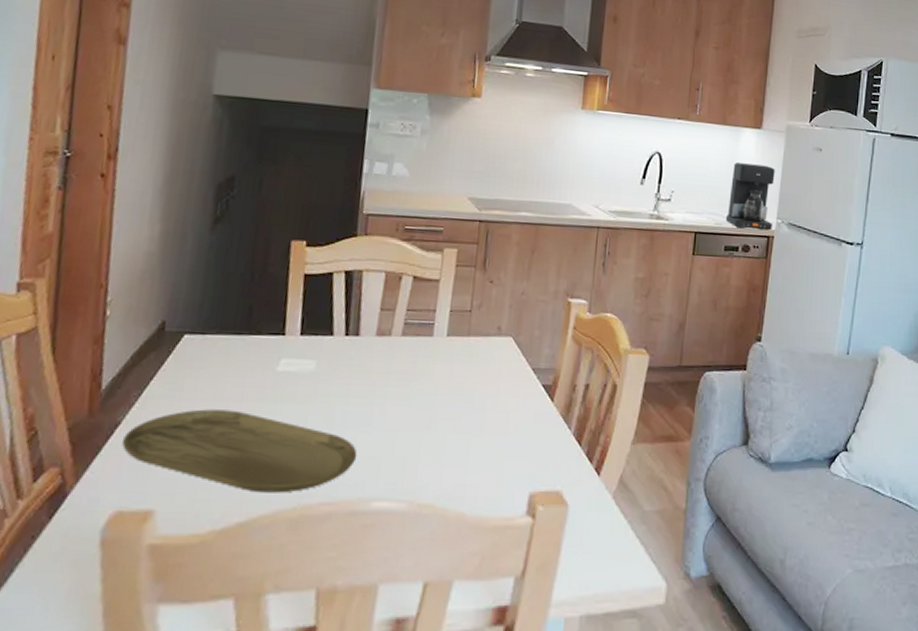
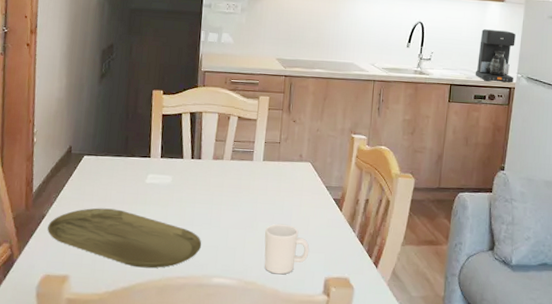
mug: none [446,421,509,492] -> present [264,223,310,275]

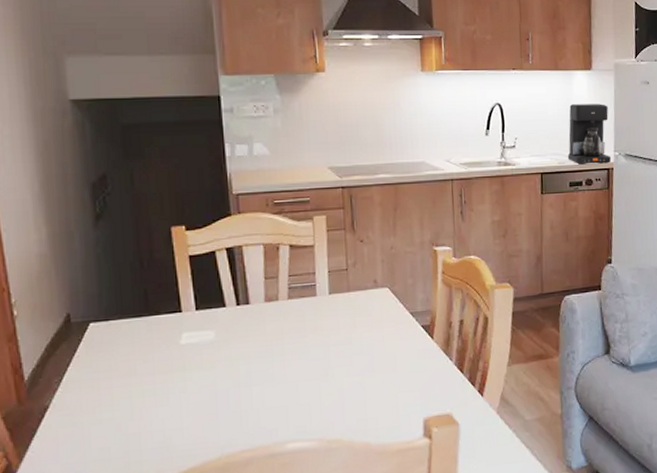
placemat: present [48,208,202,269] -> none [54,383,267,450]
mug: present [264,223,310,275] -> none [344,364,401,426]

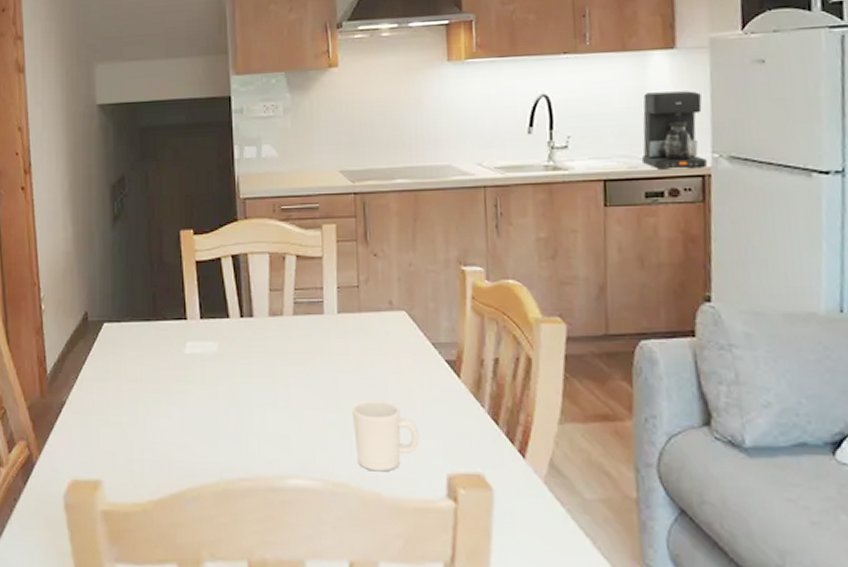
mug: none [344,364,401,426] -> present [353,399,420,472]

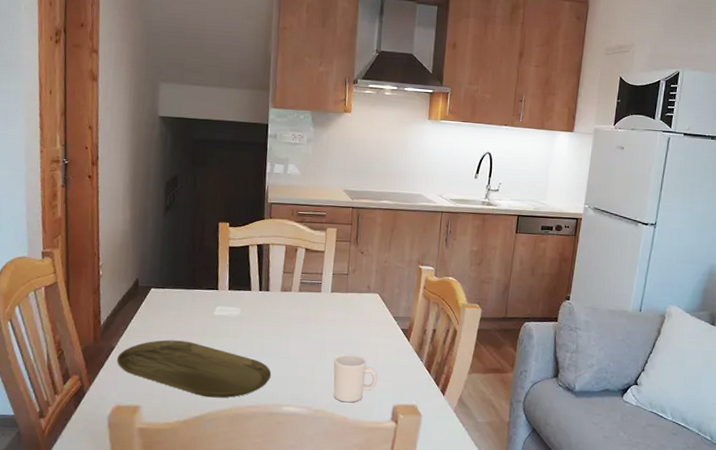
placemat: none [70,390,268,468] -> present [117,339,272,398]
coffee maker: present [641,91,707,170] -> none [542,160,584,214]

